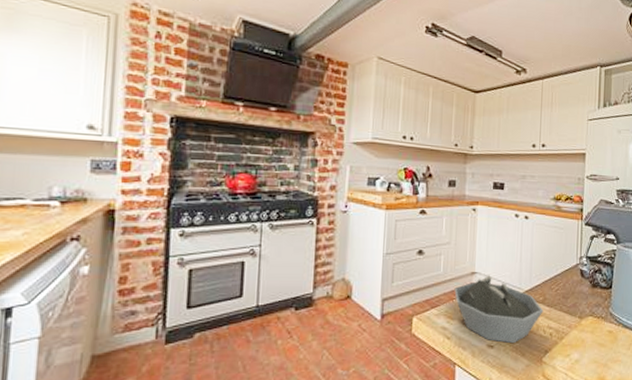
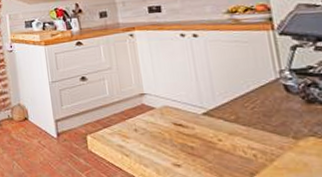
bowl: present [454,275,544,344] -> none [124,95,239,164]

